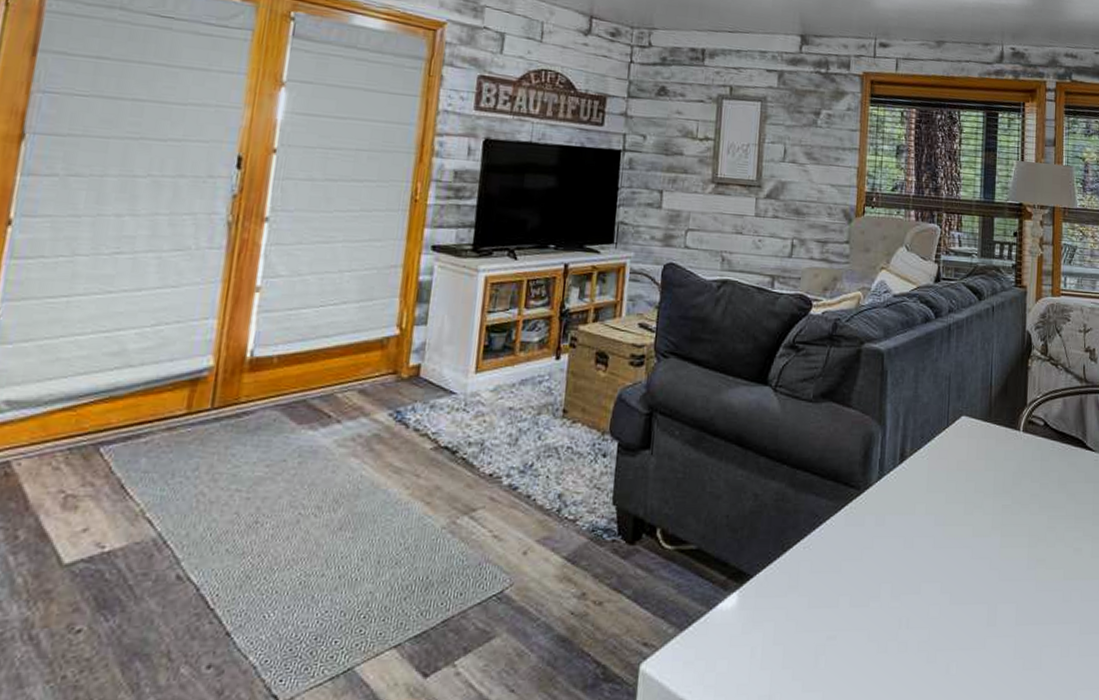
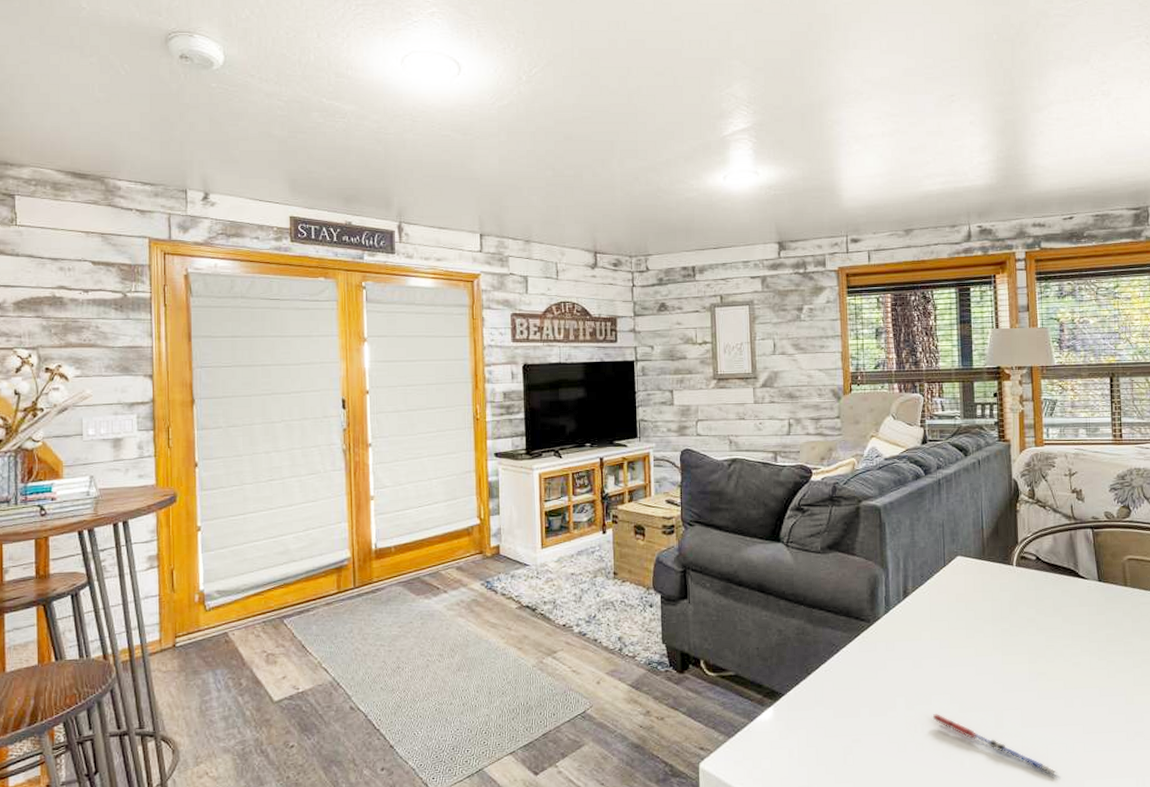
pen: none [919,606,1049,685] -> present [932,714,1057,776]

